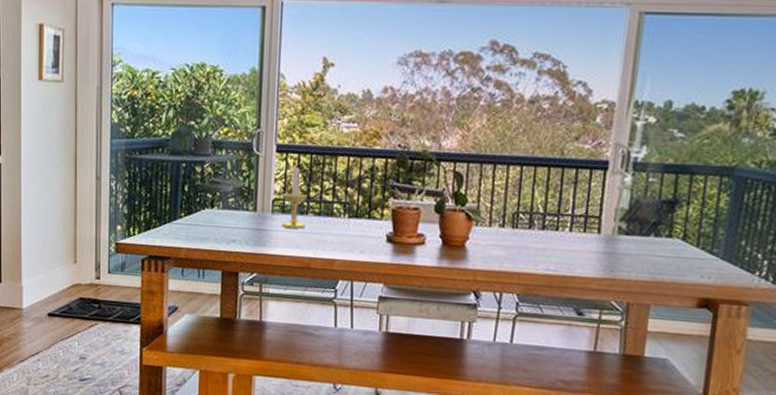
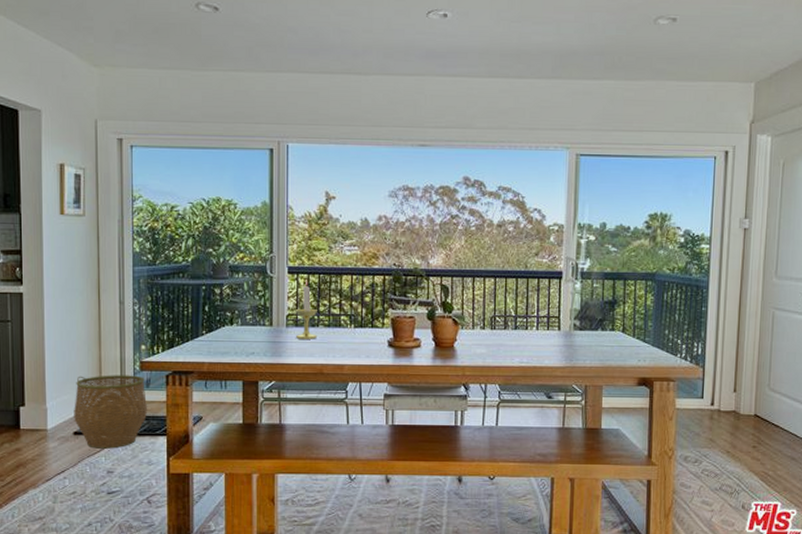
basket: none [47,254,122,334] -> present [73,375,148,449]

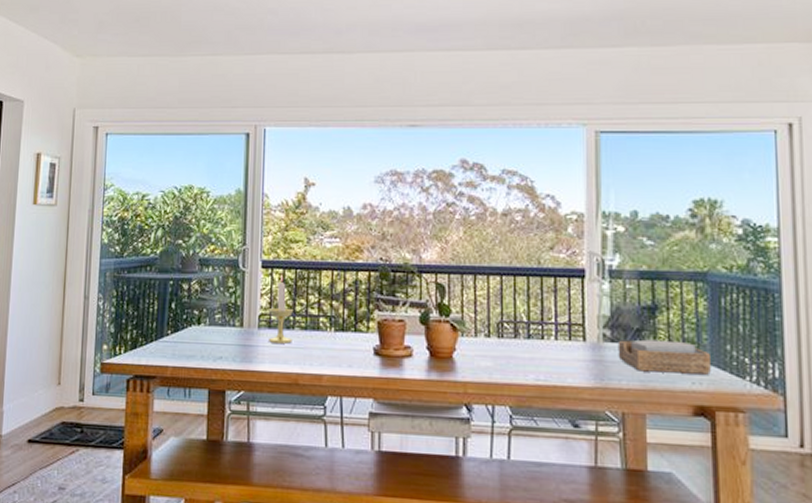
basket: present [73,375,148,449] -> none [28,376,106,461]
napkin holder: none [584,327,653,354] -> present [617,339,711,375]

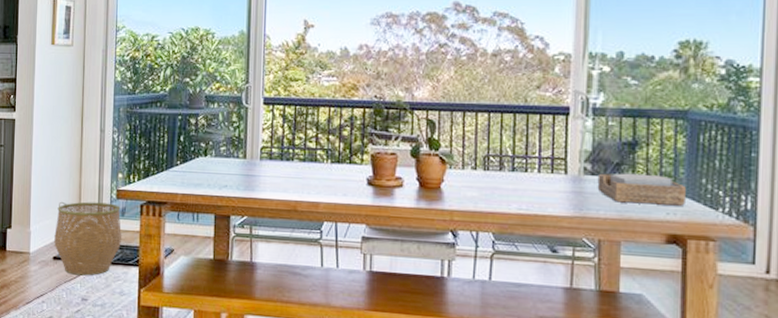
basket: none [28,376,106,461] -> present [53,201,122,276]
candlestick: present [268,275,293,344] -> none [270,111,292,174]

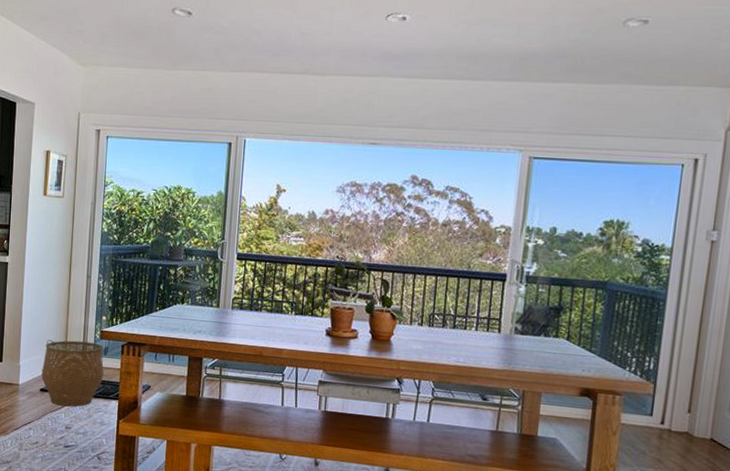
napkin holder: present [597,173,686,206] -> none [525,333,600,364]

